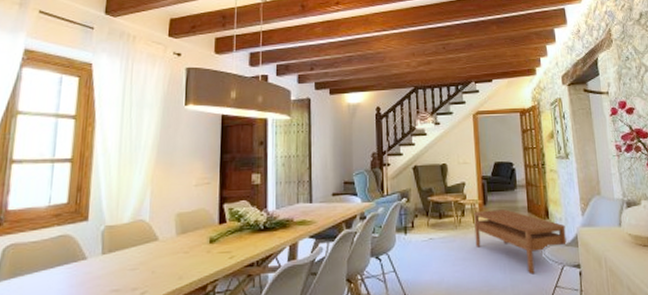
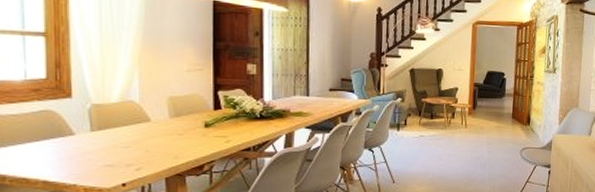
coffee table: present [474,209,566,275] -> none [461,114,543,171]

